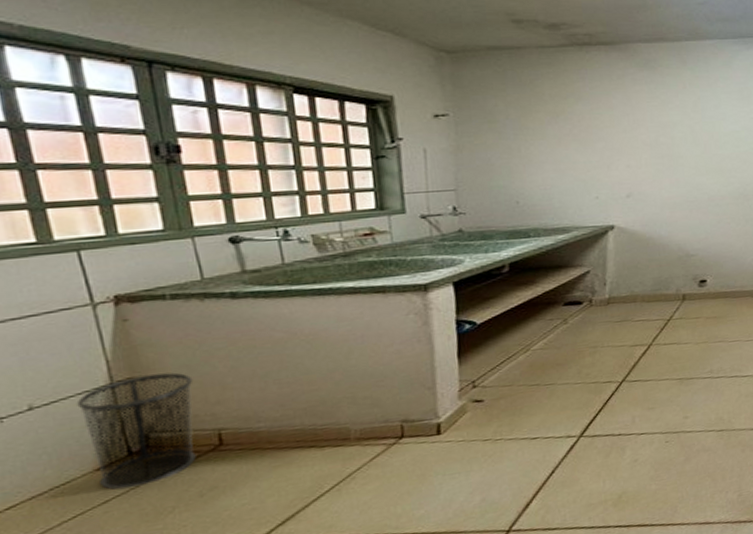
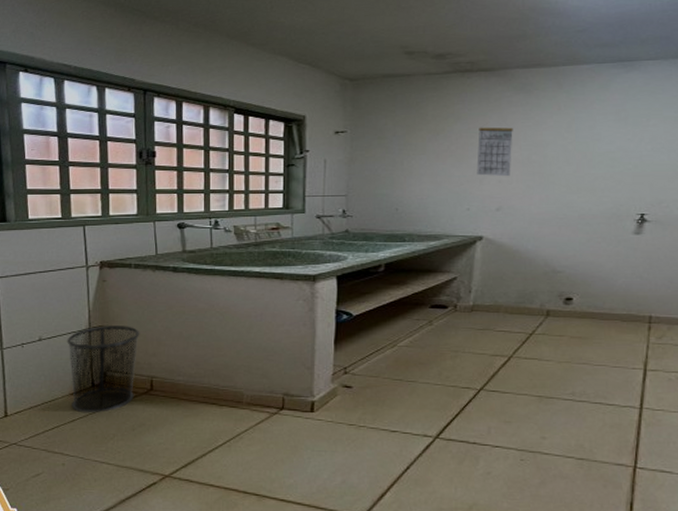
calendar: none [602,107,639,161] -> present [477,127,513,177]

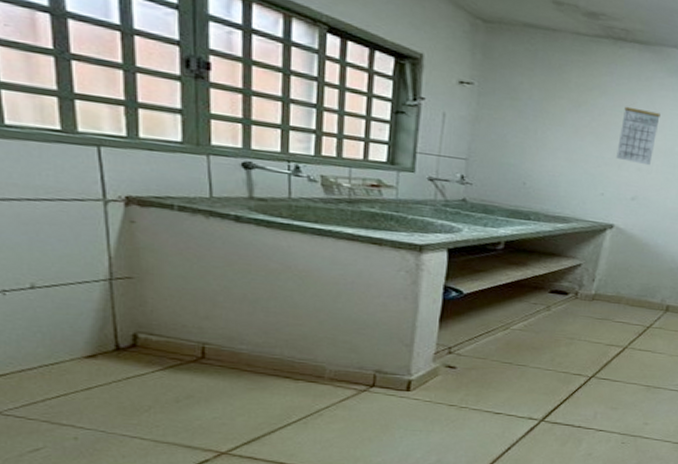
waste bin: present [67,324,140,414] -> none [76,277,187,381]

